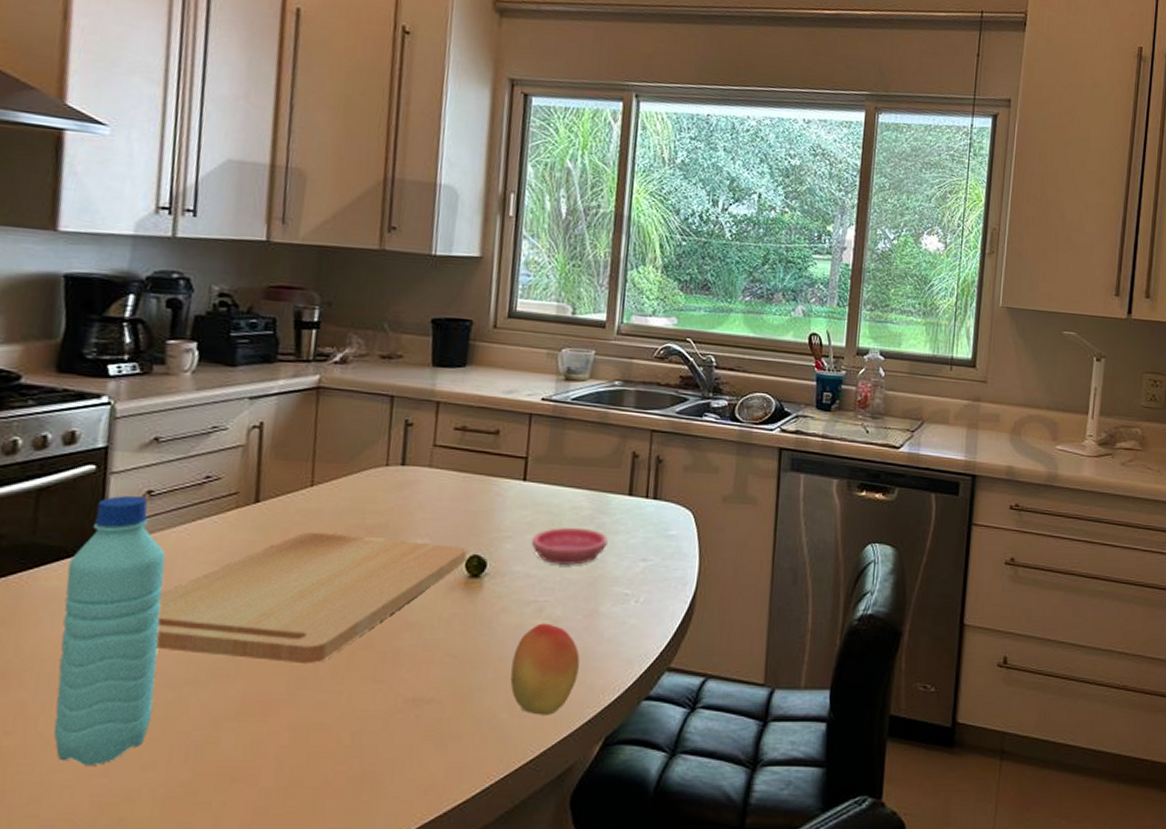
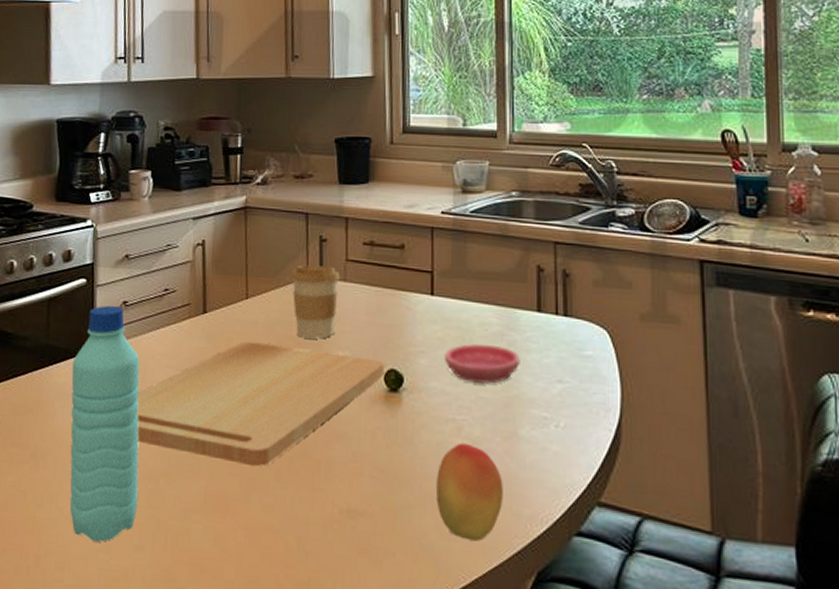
coffee cup: none [367,450,426,527] -> present [291,265,340,339]

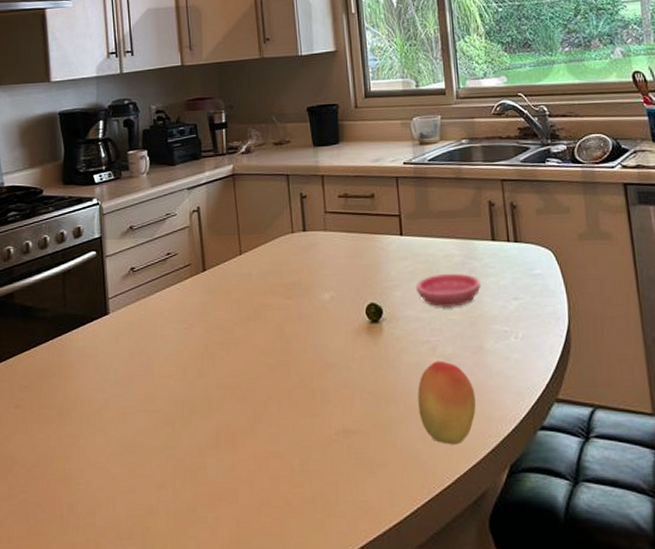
water bottle: present [70,305,140,542] -> none [89,272,158,485]
cutting board: present [136,341,385,468] -> none [149,292,366,402]
coffee cup: present [291,265,340,339] -> none [277,219,321,284]

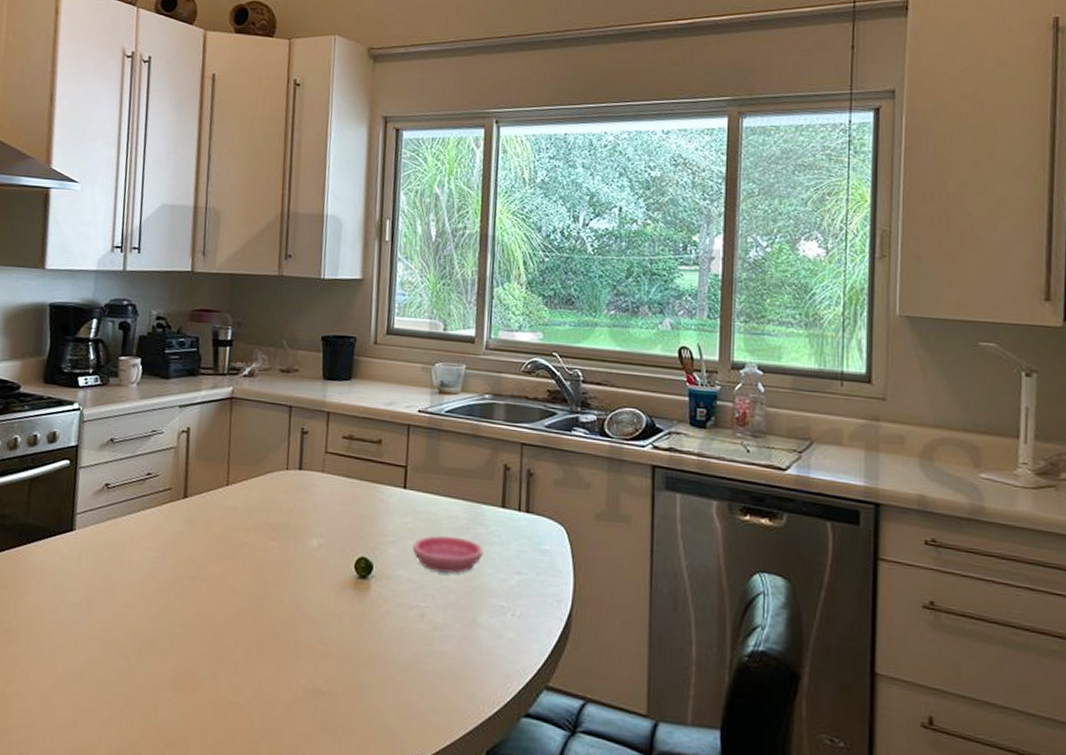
fruit: present [418,361,476,445] -> none [397,628,460,721]

